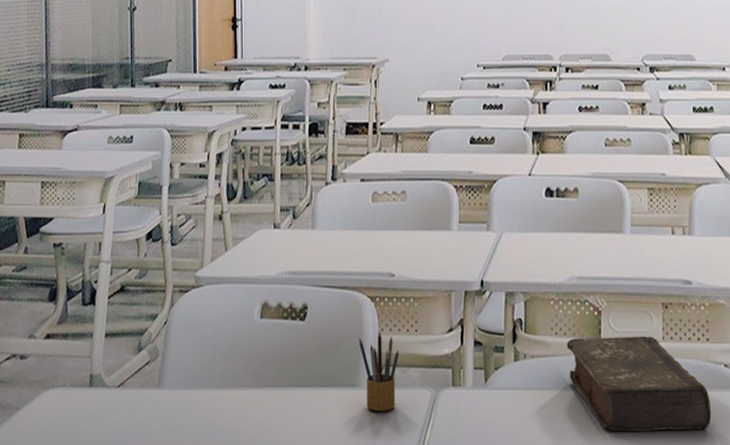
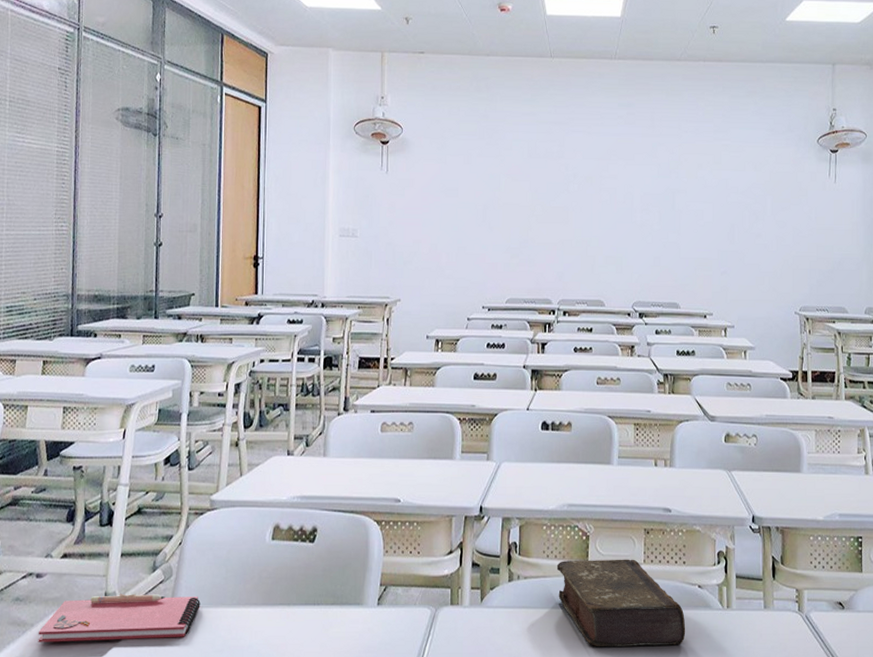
notebook: none [24,376,188,426] -> present [38,594,200,642]
pencil box: present [358,332,399,411] -> none [364,553,402,628]

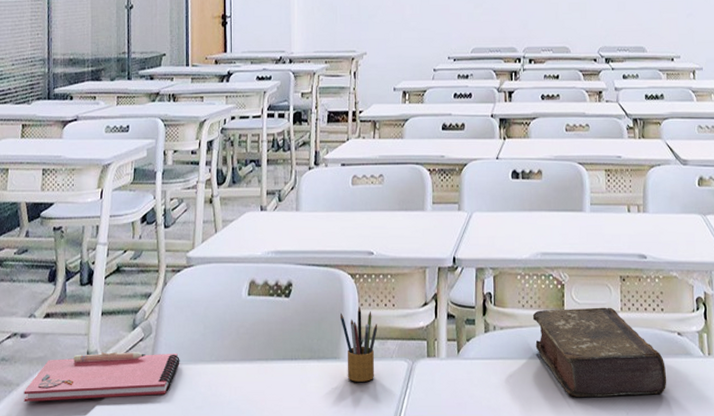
pencil box: none [364,553,402,628] -> present [339,307,378,382]

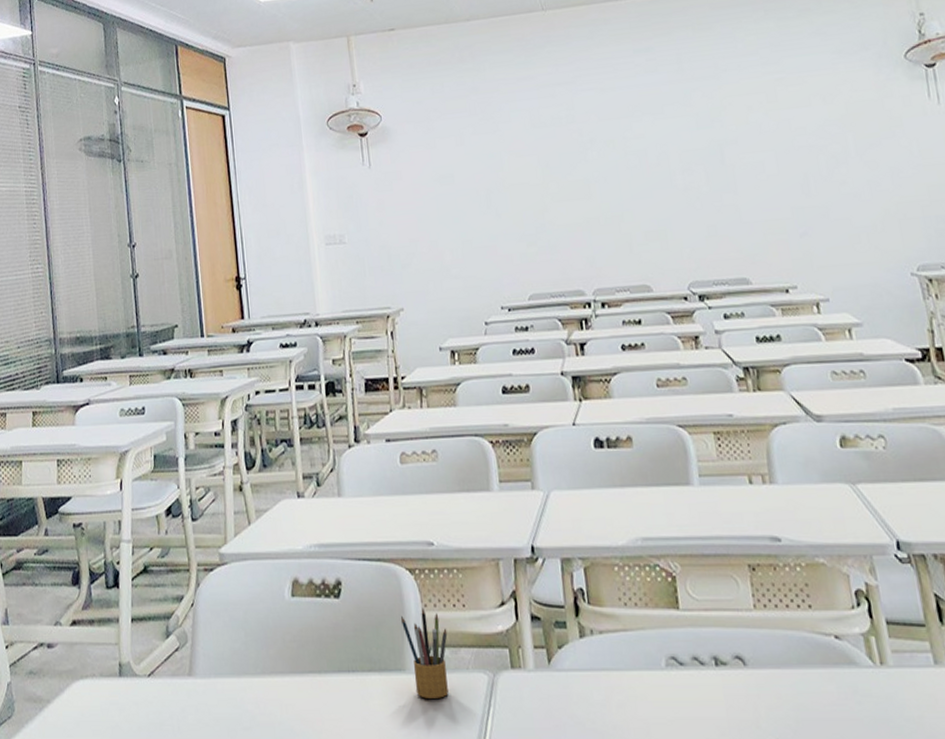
notebook: present [24,352,180,402] -> none [55,663,222,720]
book: present [532,307,667,397] -> none [638,604,828,718]

